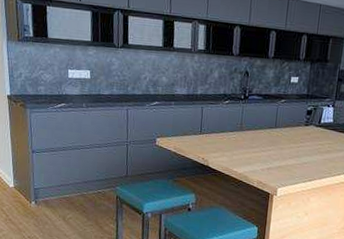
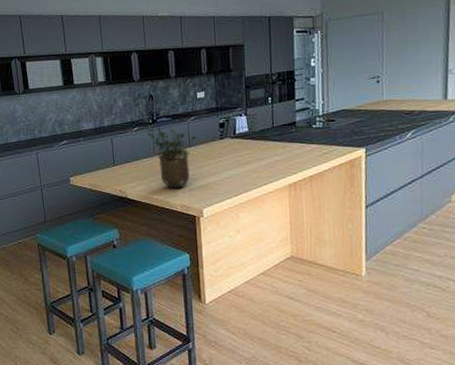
potted plant: none [236,94,284,165] -> present [144,119,197,188]

